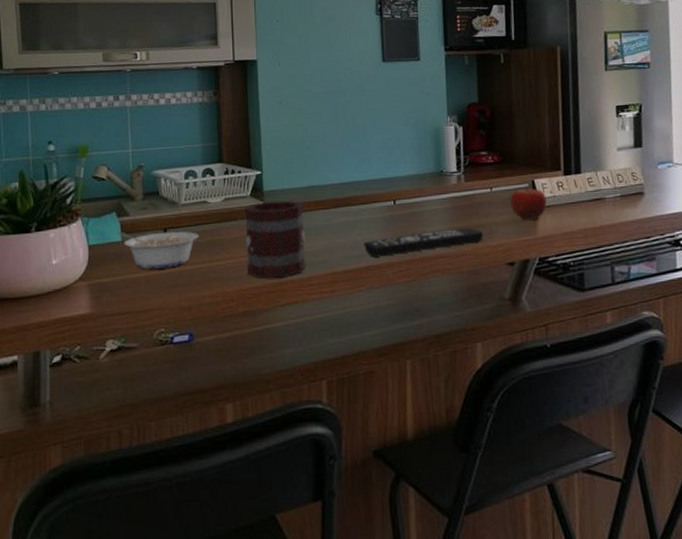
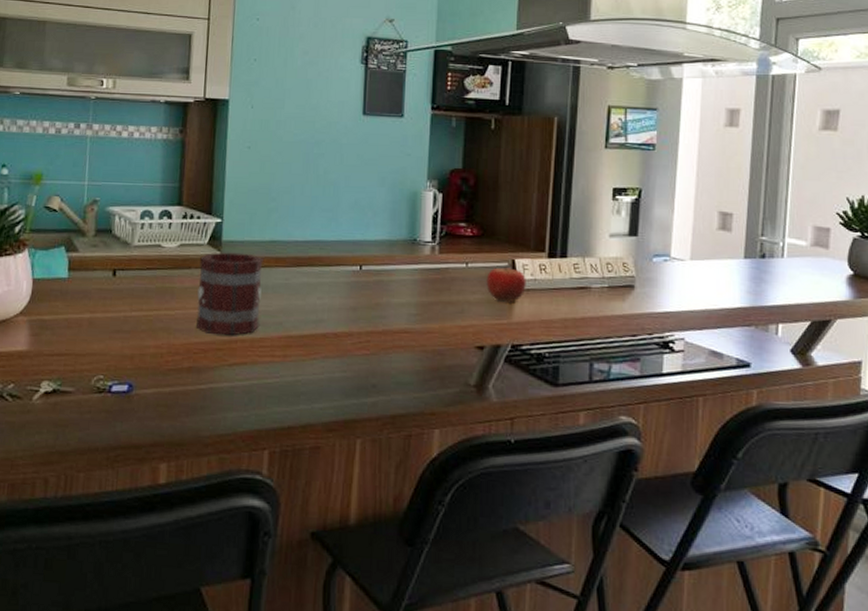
legume: present [118,231,199,269] -> none [65,268,149,312]
remote control: present [364,227,483,257] -> none [323,302,453,325]

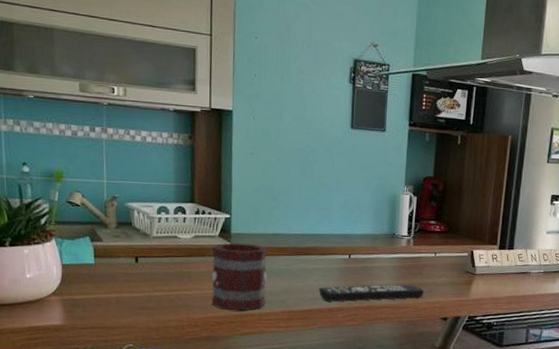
remote control: none [323,302,453,325] -> present [319,284,424,302]
fruit: present [486,265,526,302] -> none [450,255,481,284]

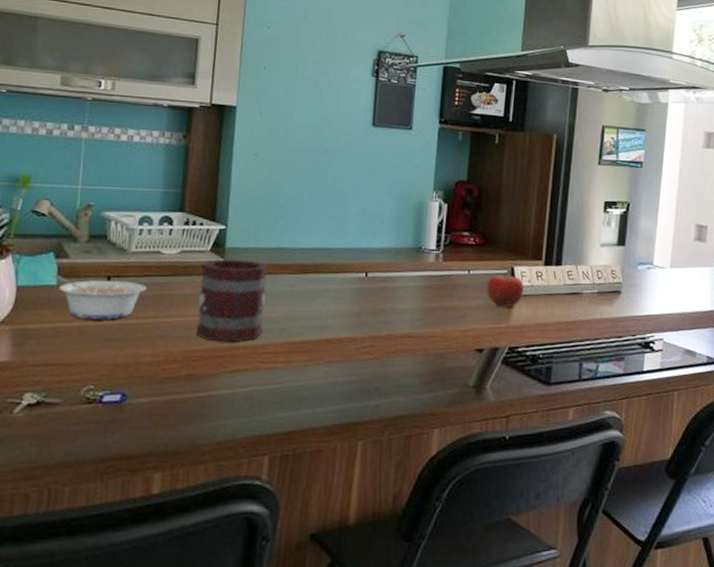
legume: none [91,255,169,292] -> present [53,275,147,320]
remote control: present [319,284,424,302] -> none [328,308,455,330]
fruit: none [450,255,481,284] -> present [487,272,524,307]

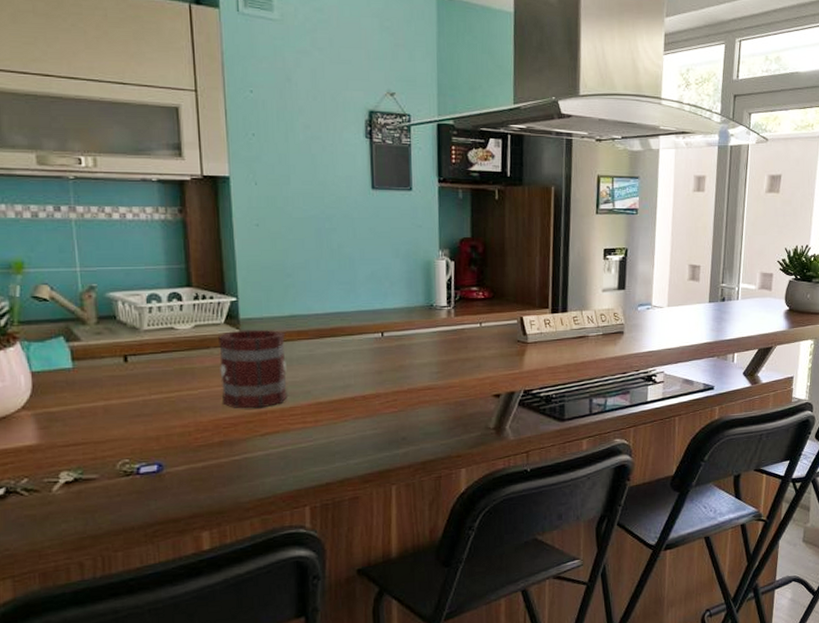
legume: present [53,275,147,320] -> none [68,358,166,398]
fruit: present [487,272,524,307] -> none [499,322,534,354]

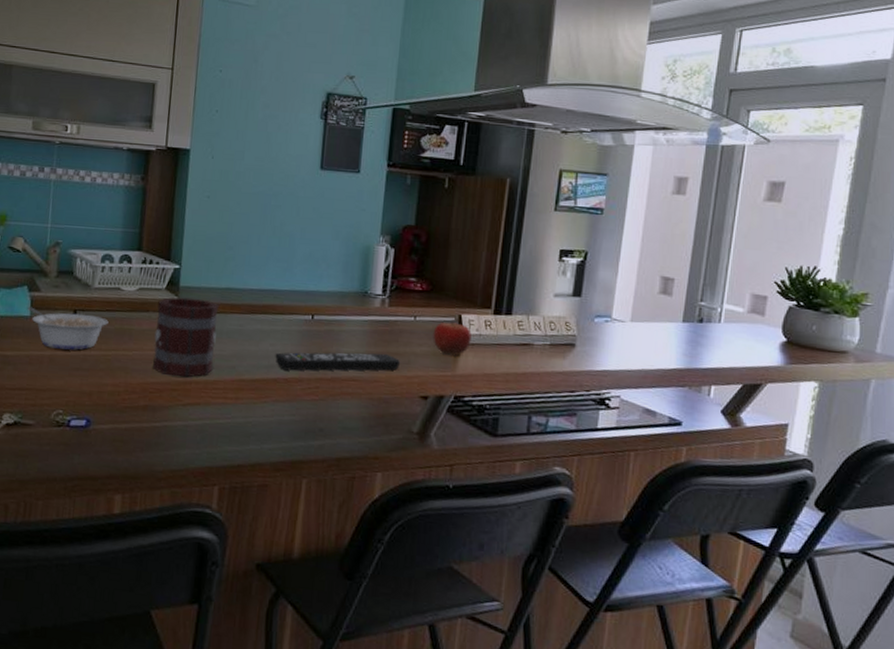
legume: none [68,358,166,398] -> present [27,307,109,350]
remote control: none [349,360,471,388] -> present [275,352,400,371]
fruit: none [499,322,534,354] -> present [433,319,472,356]

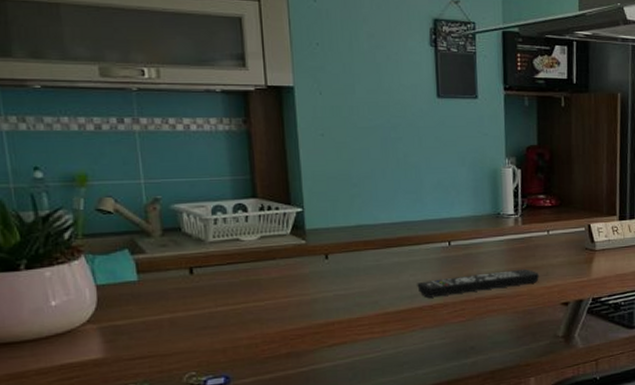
legume: present [27,307,109,350] -> none [133,270,232,311]
mug: present [152,297,219,378] -> none [284,239,355,320]
fruit: present [433,319,472,356] -> none [566,229,602,262]

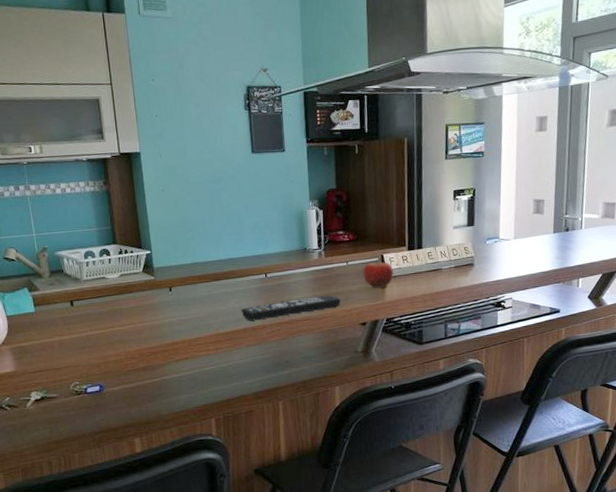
fruit: none [566,229,602,262] -> present [363,259,394,288]

